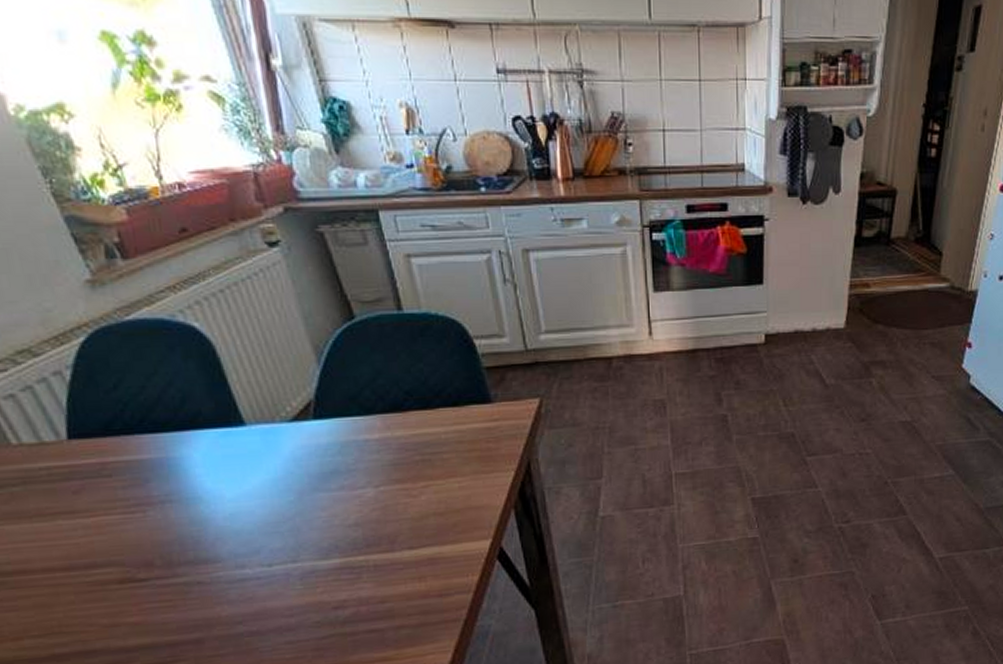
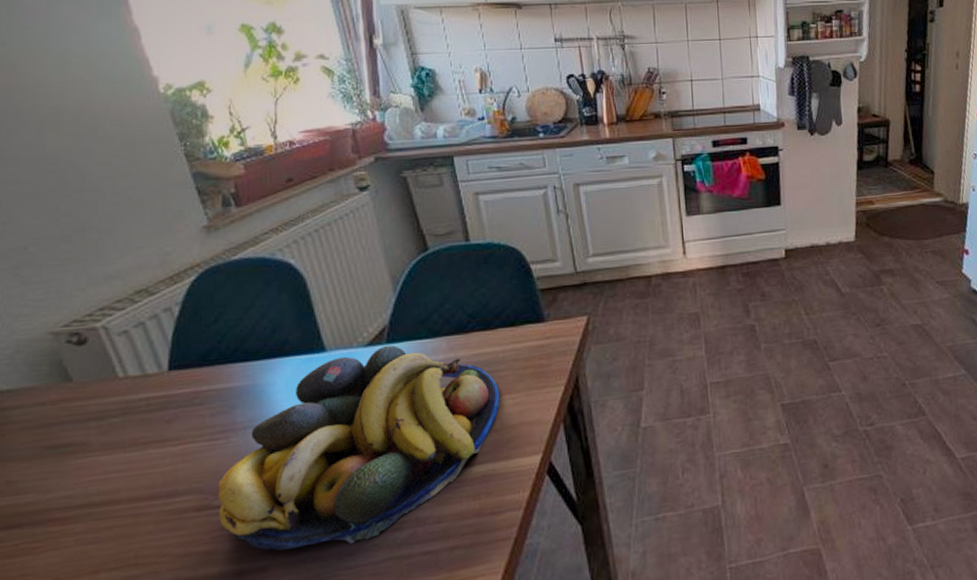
fruit bowl: none [139,421,444,624] -> present [217,345,500,551]

